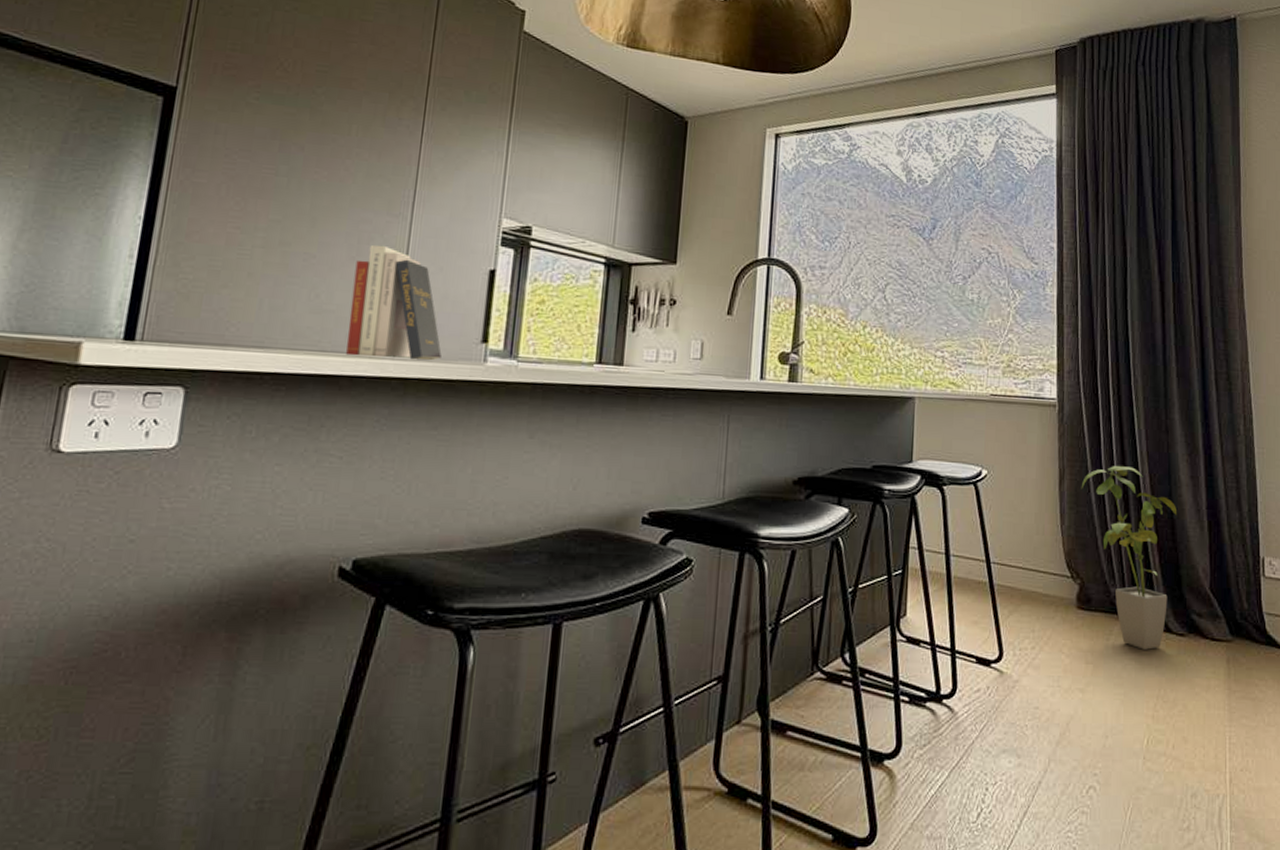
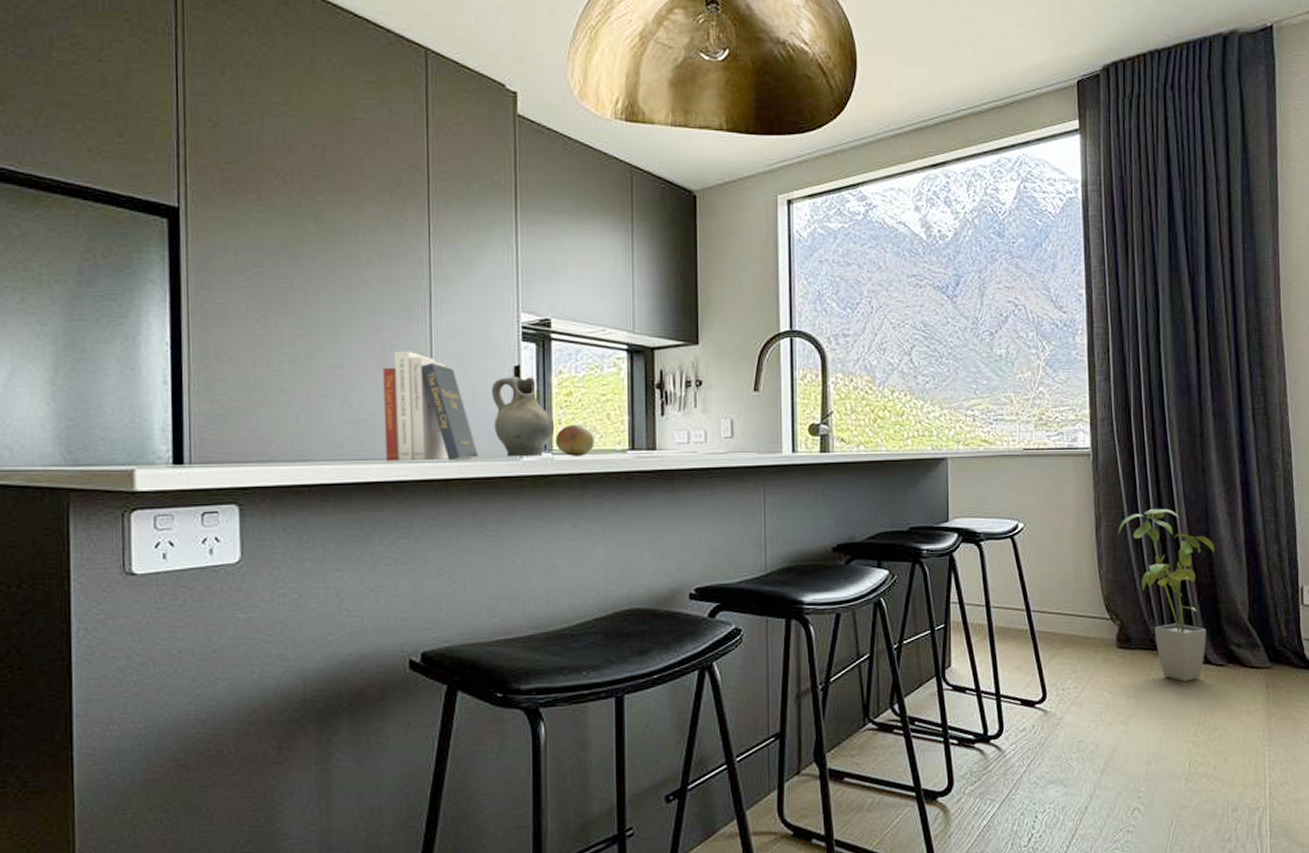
ceramic jug: none [461,279,524,363] -> present [492,376,555,457]
fruit: none [521,332,562,366] -> present [555,424,594,456]

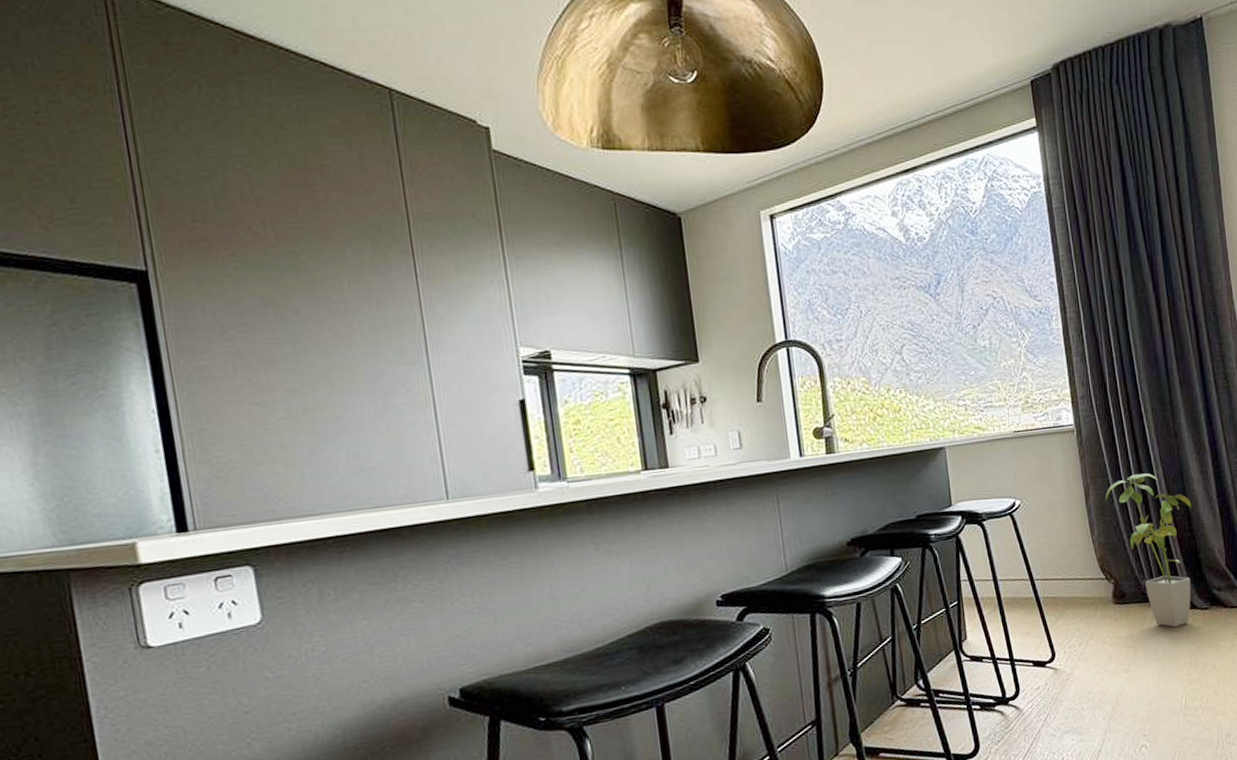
books: present [383,350,478,462] -> none [385,395,493,507]
ceramic jug: present [492,376,555,457] -> none [499,409,567,490]
fruit: present [555,424,594,456] -> none [568,450,608,483]

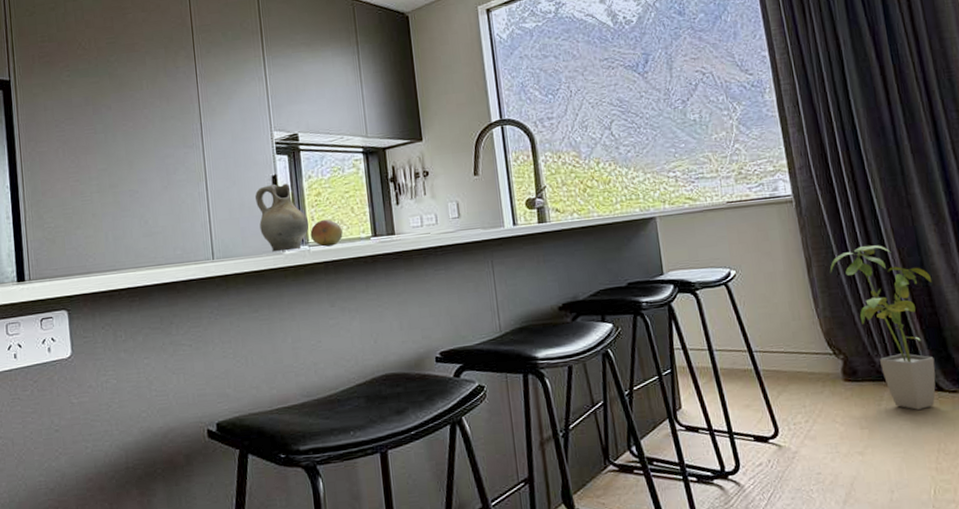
ceramic jug: none [499,409,567,490] -> present [255,183,309,252]
fruit: none [568,450,608,483] -> present [310,219,343,247]

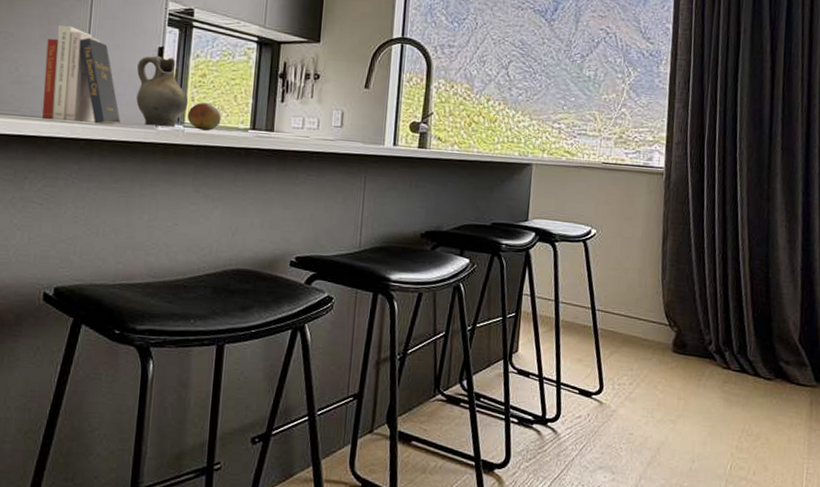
books: none [169,172,249,265] -> present [42,24,120,125]
house plant: present [830,245,936,410] -> none [682,229,773,390]

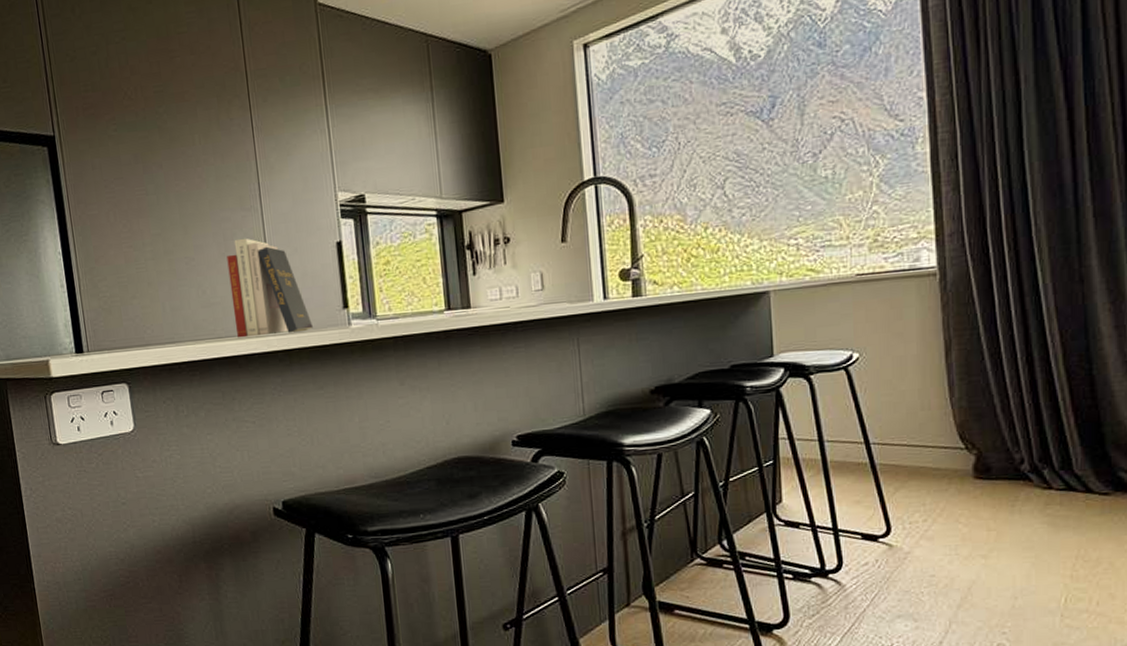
ceramic jug: present [136,55,189,128] -> none [319,250,377,326]
fruit: present [187,102,221,131] -> none [378,290,414,321]

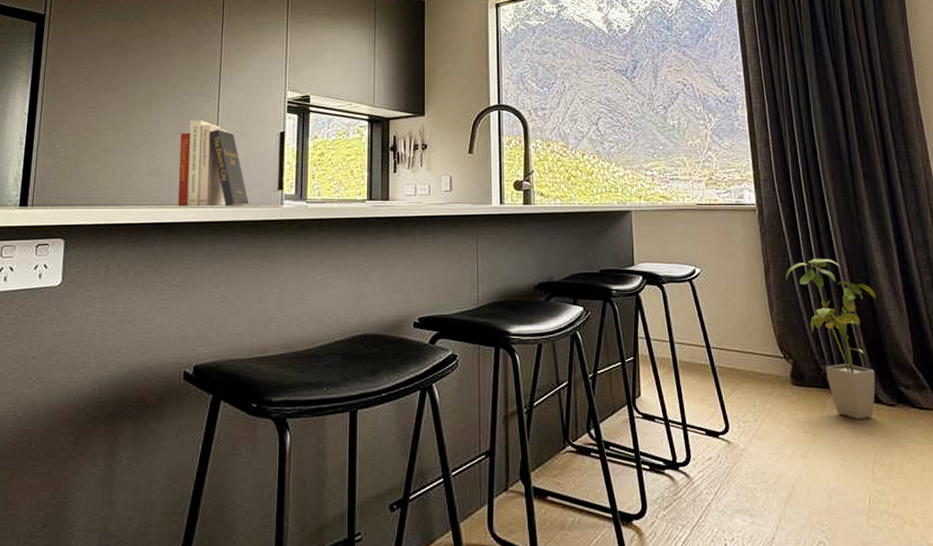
house plant: none [972,326,1098,512] -> present [785,258,877,419]

